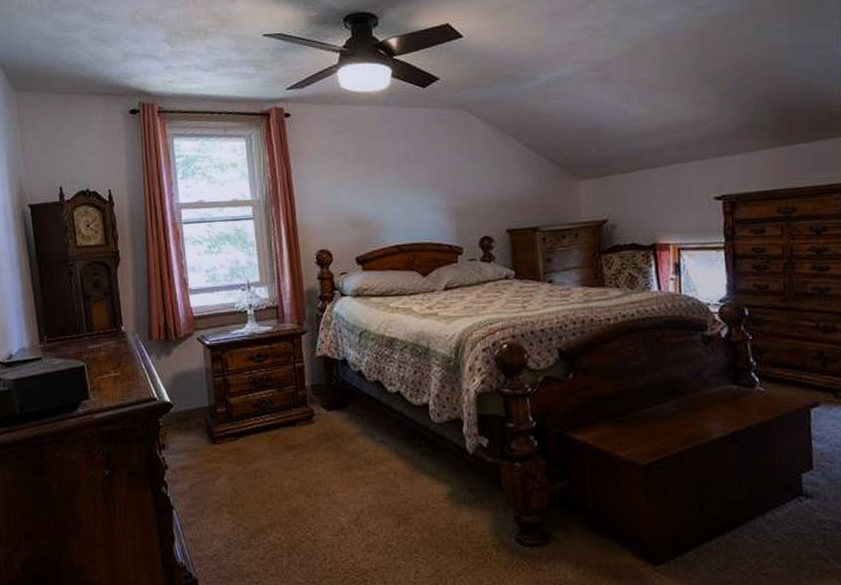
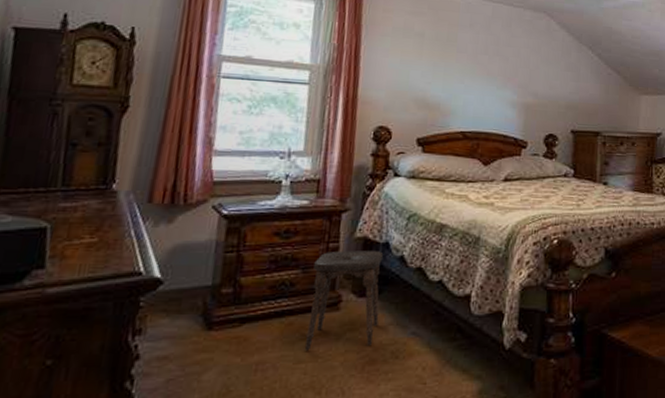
stool: none [286,367,349,459] -> present [304,251,384,351]

